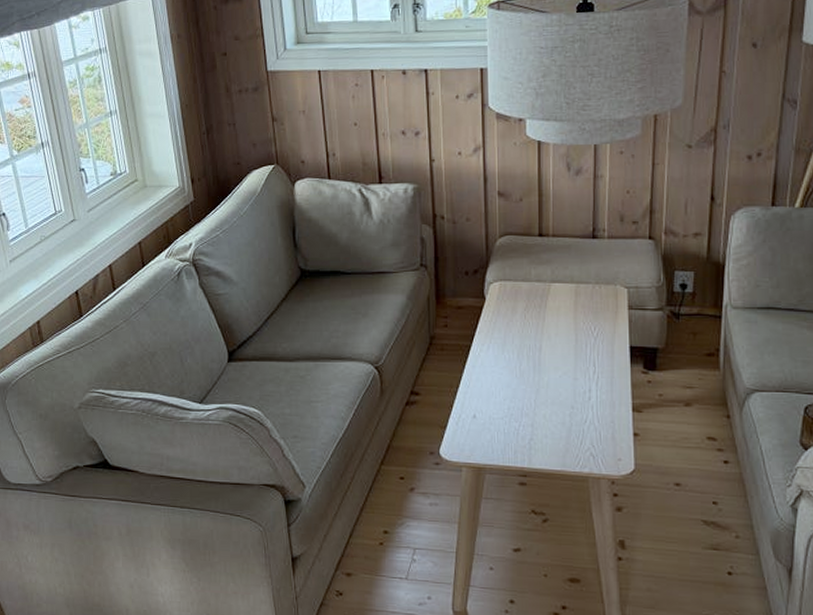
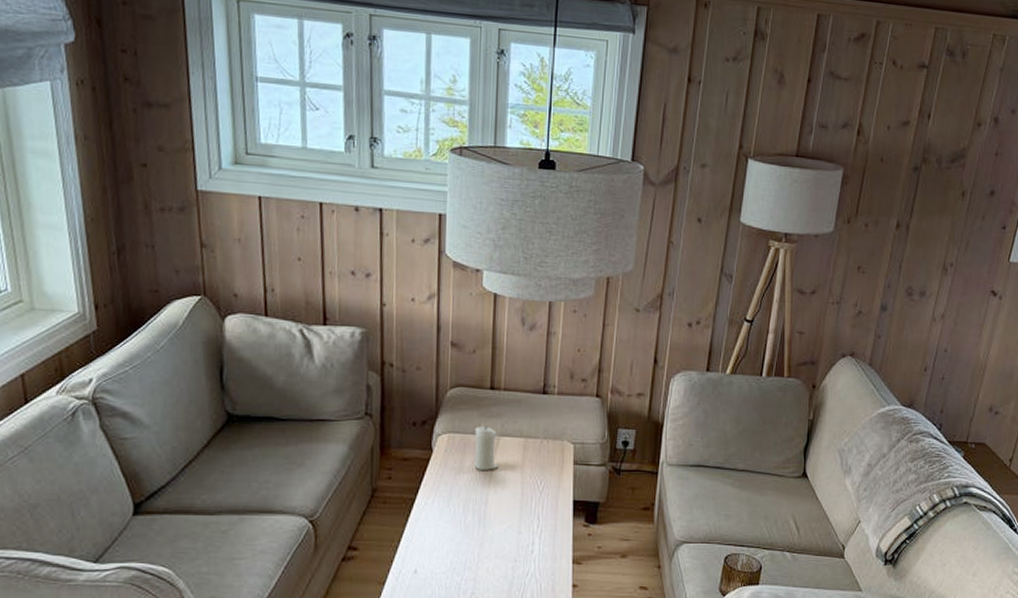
candle: none [525,272,551,317] -> present [474,426,499,470]

